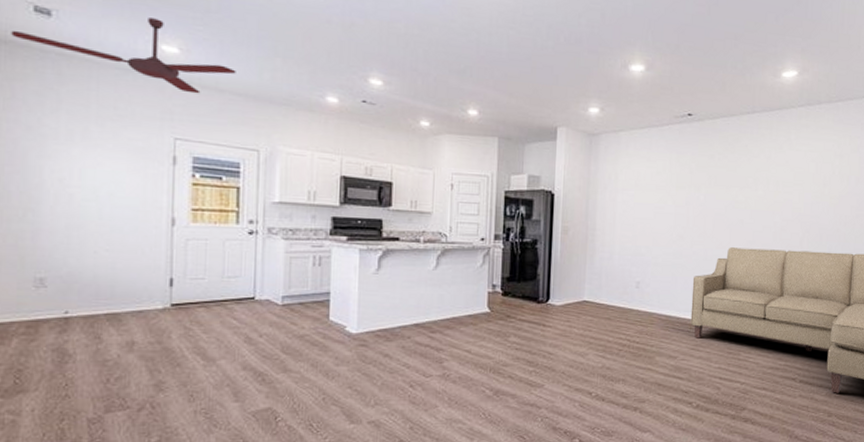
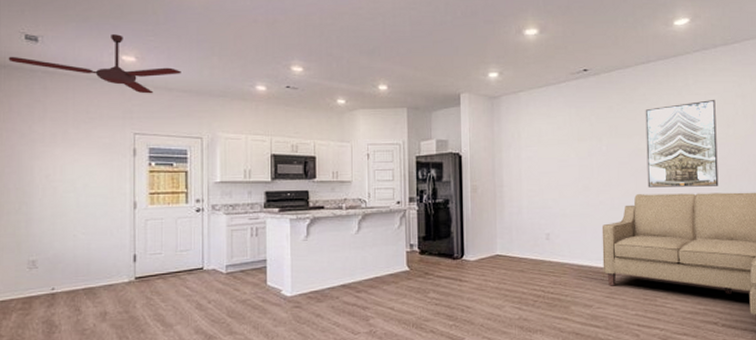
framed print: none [741,157,815,245] -> present [645,100,719,188]

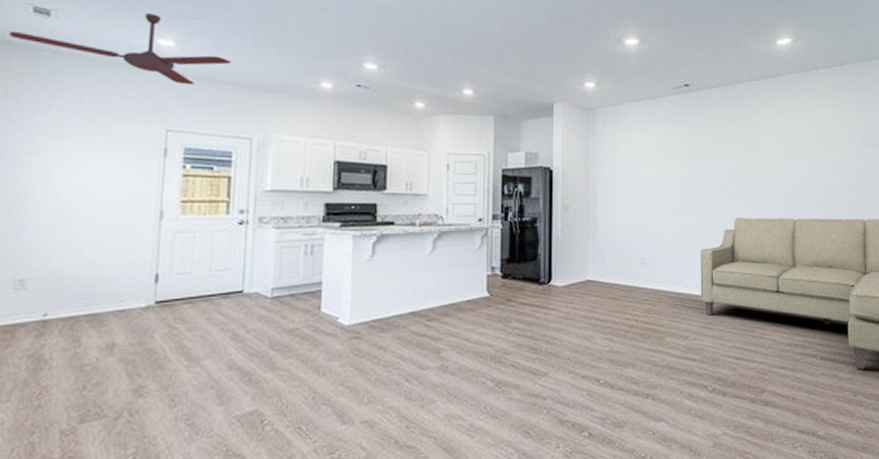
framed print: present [645,100,719,188] -> none [746,122,819,212]

